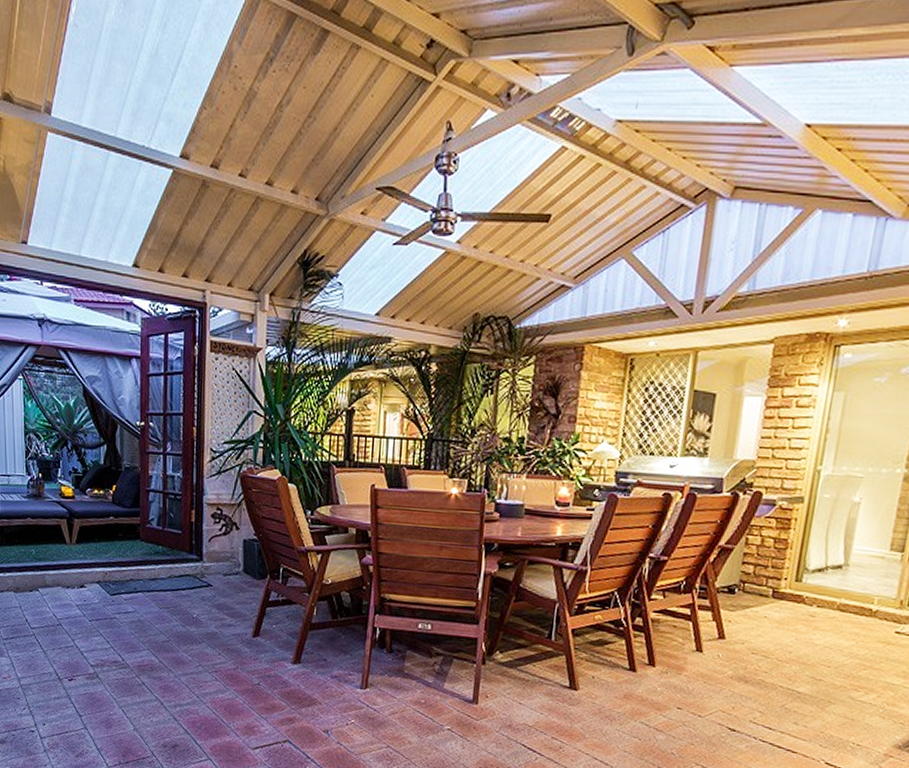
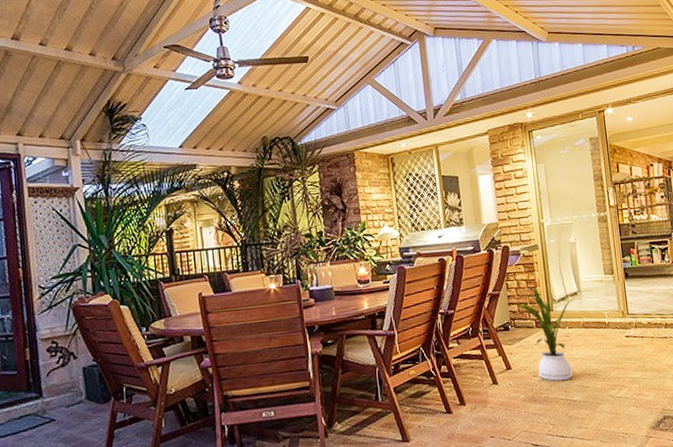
house plant: none [753,551,832,667] -> present [517,289,573,381]

